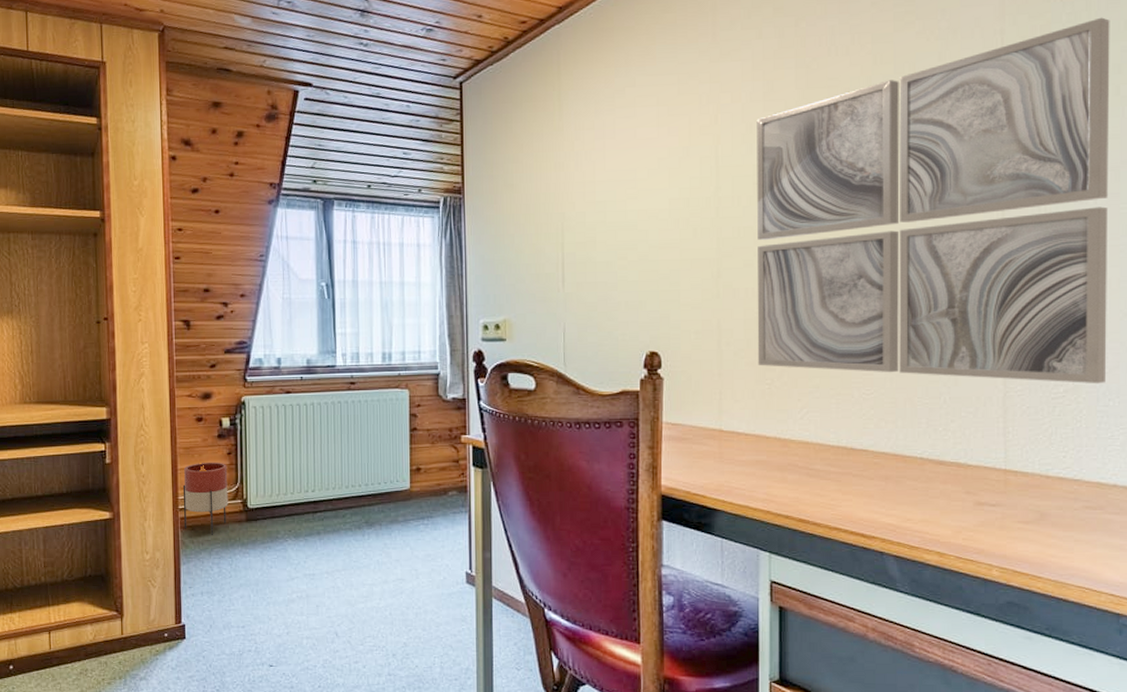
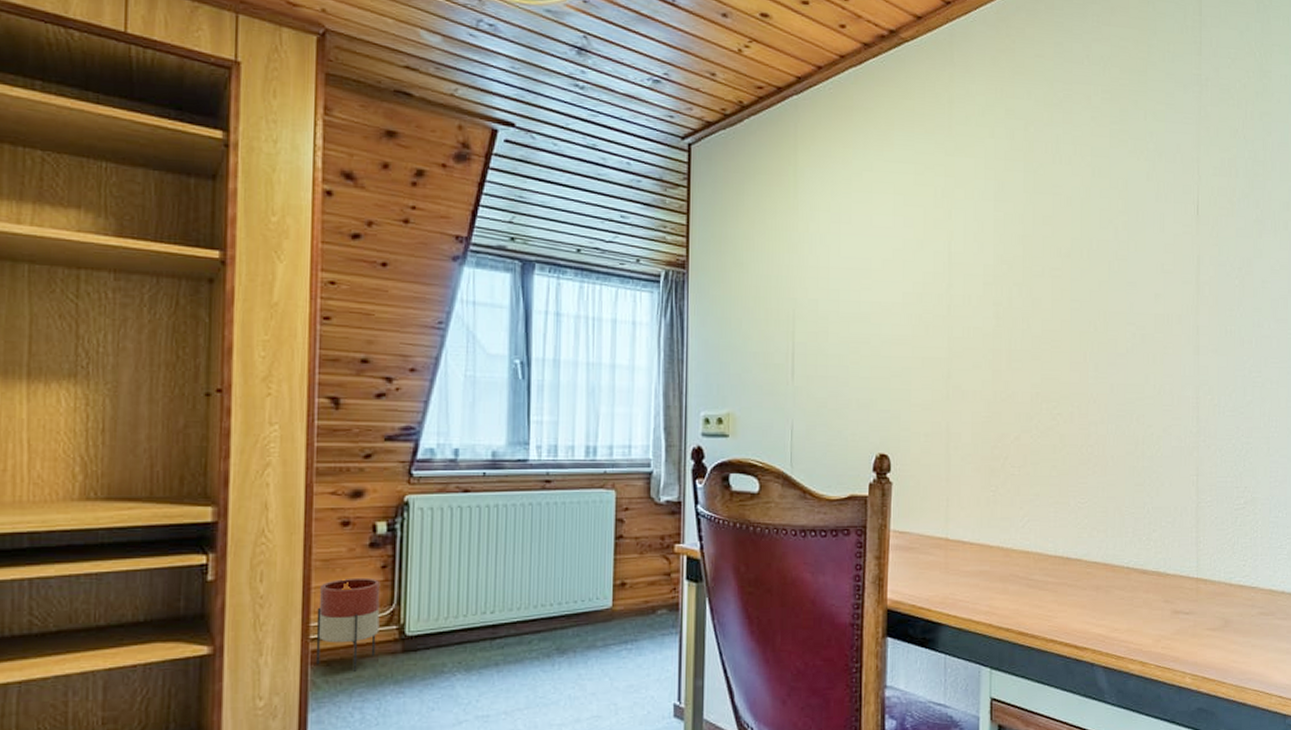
wall art: present [756,17,1110,384] -> none [983,158,1281,497]

